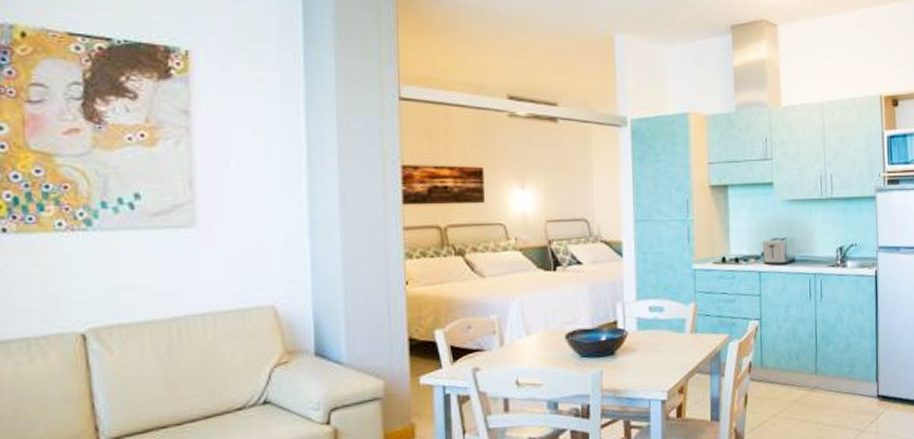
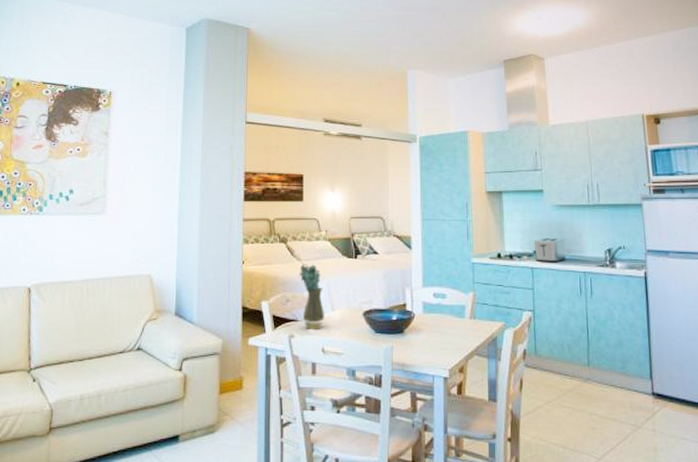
vase: none [483,278,519,361] -> present [299,262,325,330]

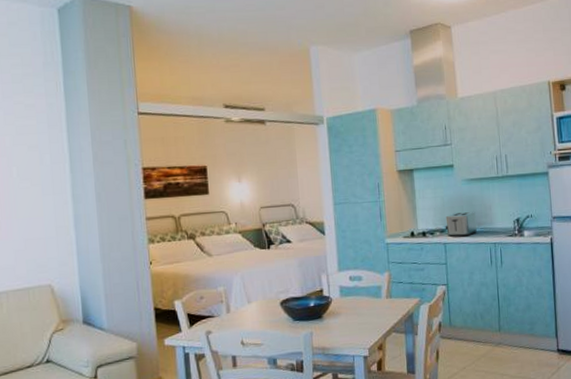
vase: present [299,262,325,330] -> none [211,257,242,325]

